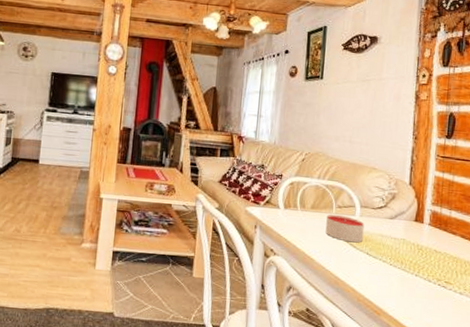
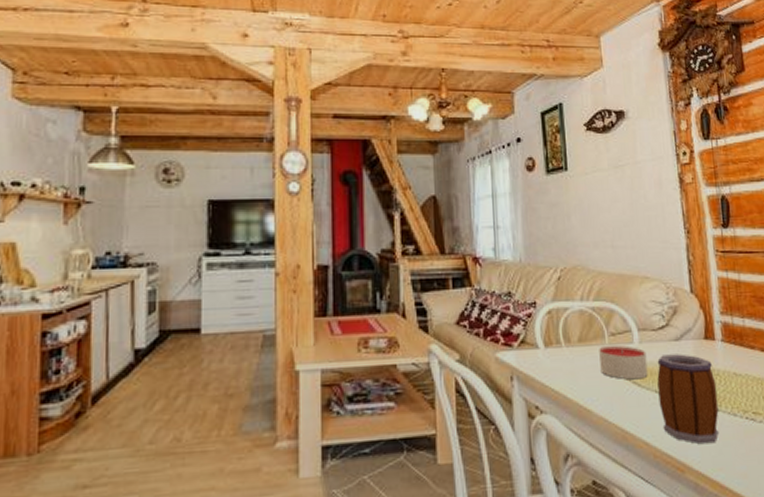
mug: none [368,228,418,299] -> present [657,354,719,444]

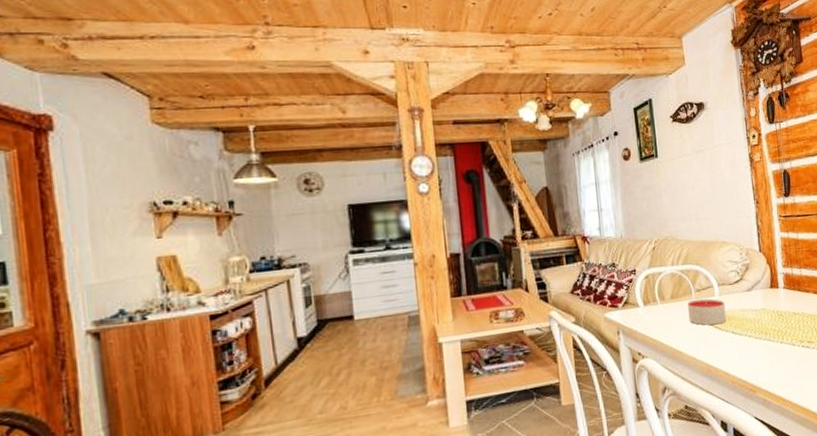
mug: present [657,354,719,444] -> none [733,301,782,370]

